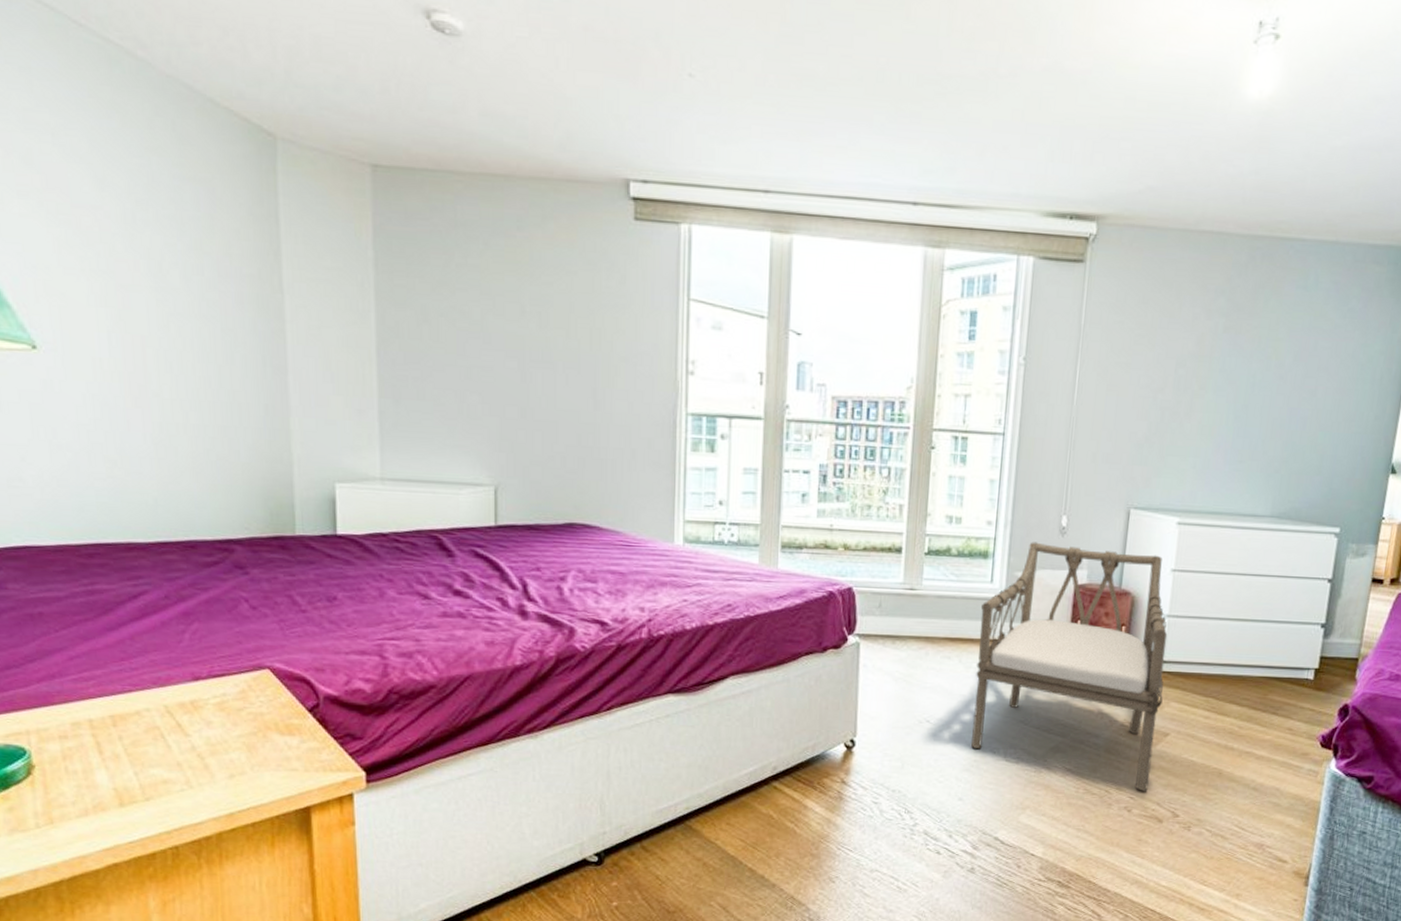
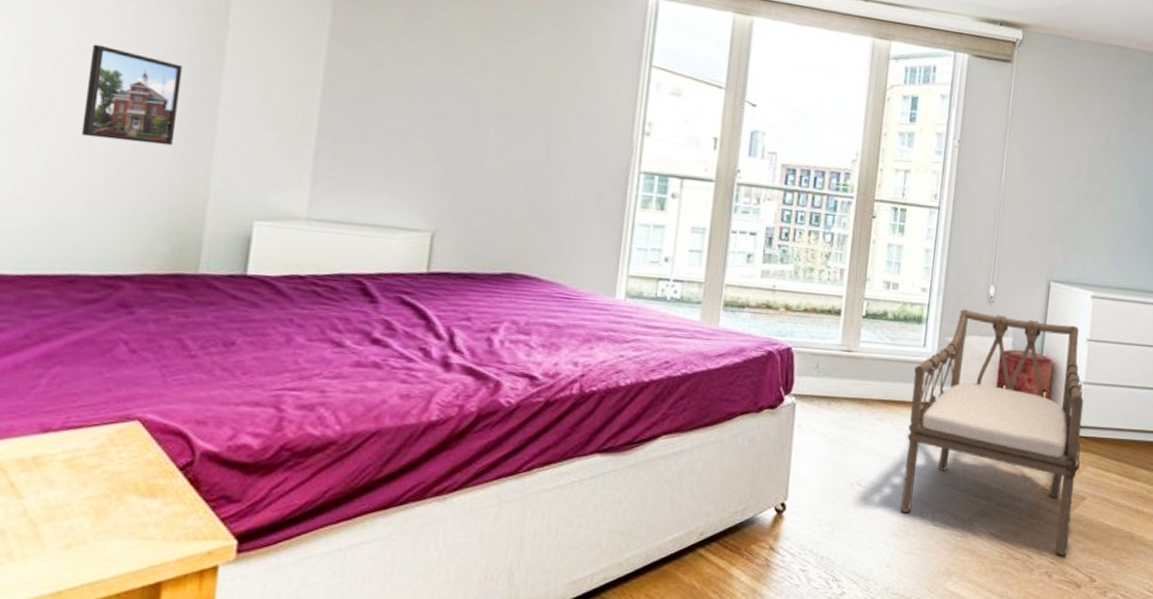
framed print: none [170,320,255,415] -> present [81,44,183,146]

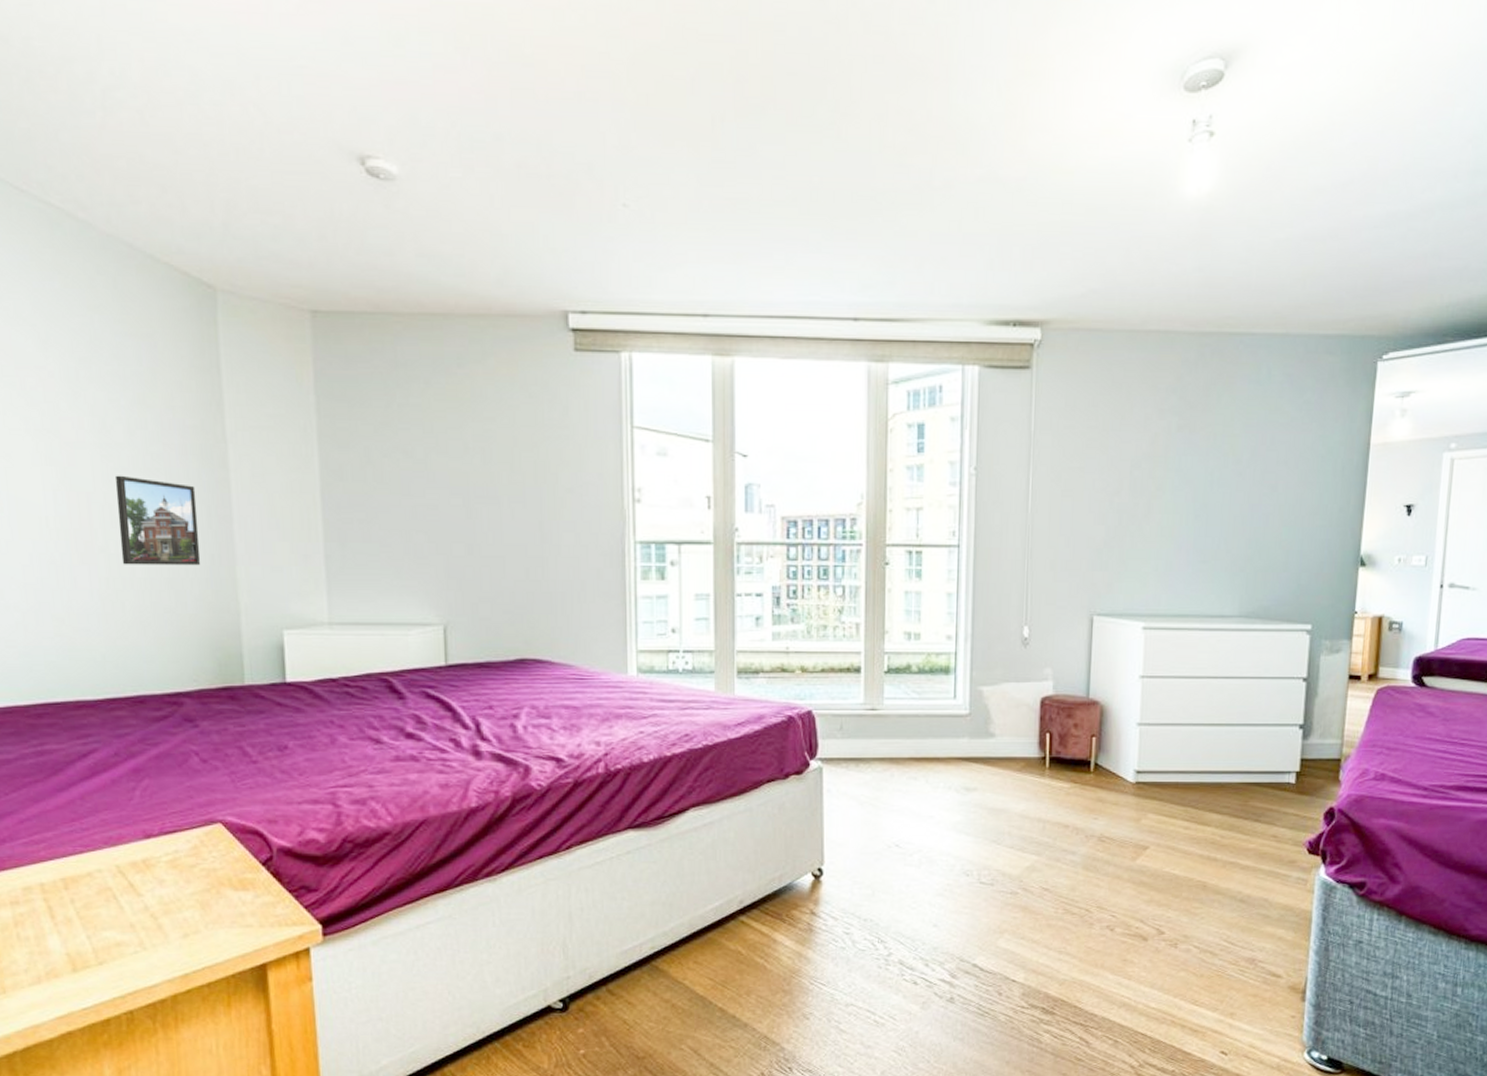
armchair: present [901,309,1084,556] -> none [943,654,1140,909]

